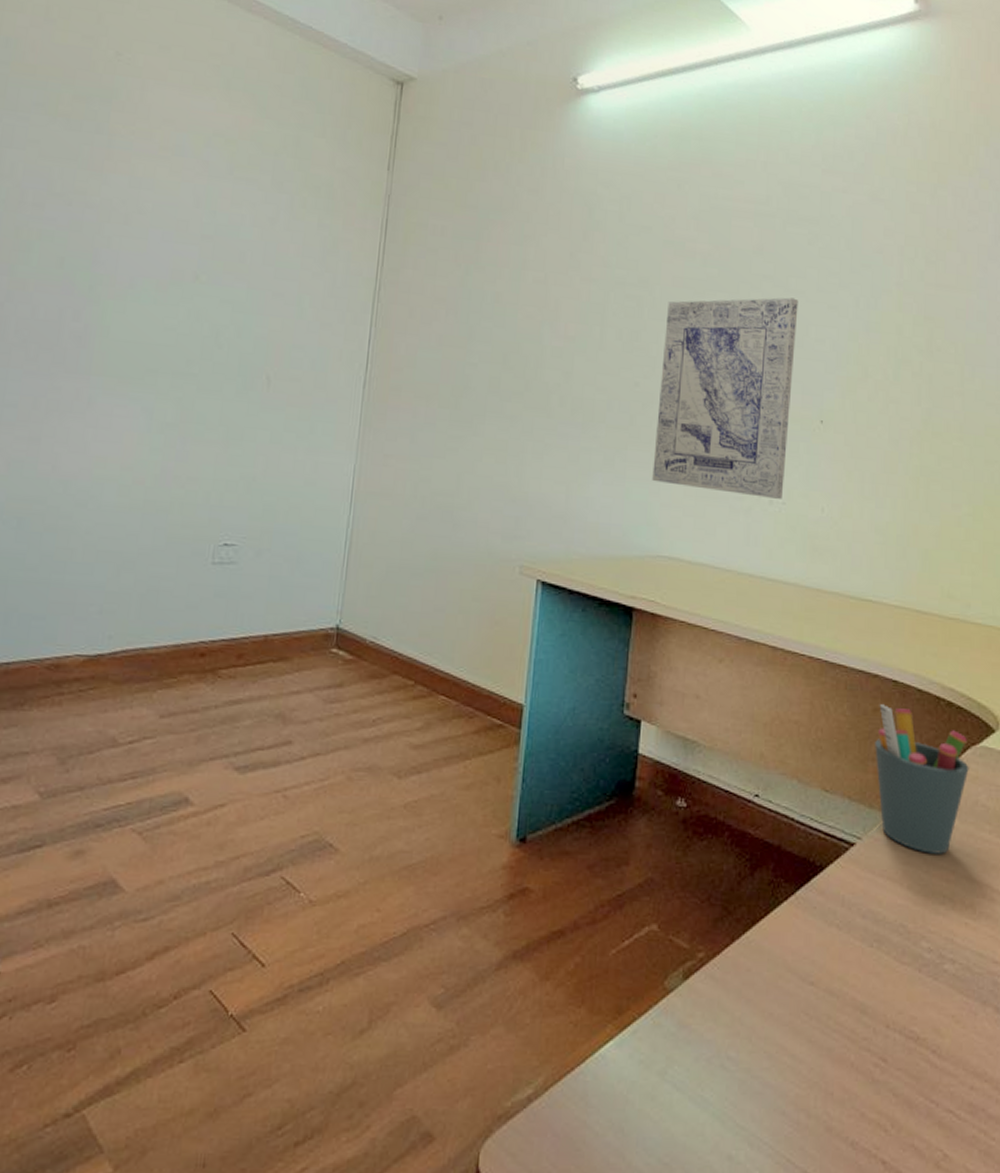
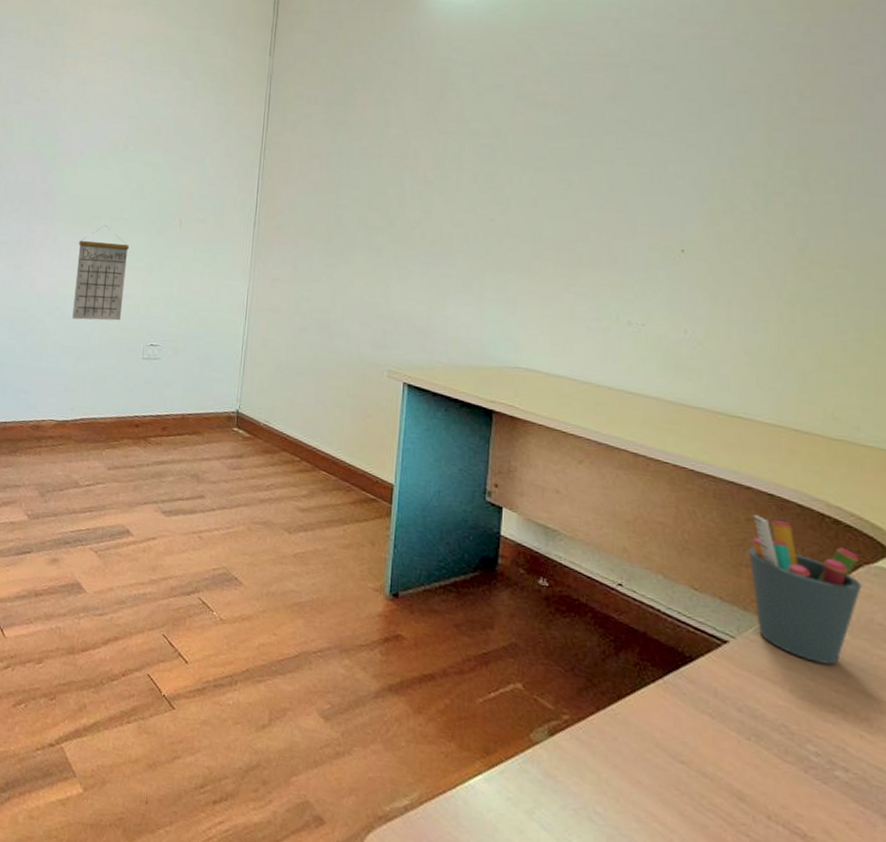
calendar: none [113,383,197,513] -> present [72,225,129,321]
wall art: present [652,297,799,499] -> none [509,138,655,321]

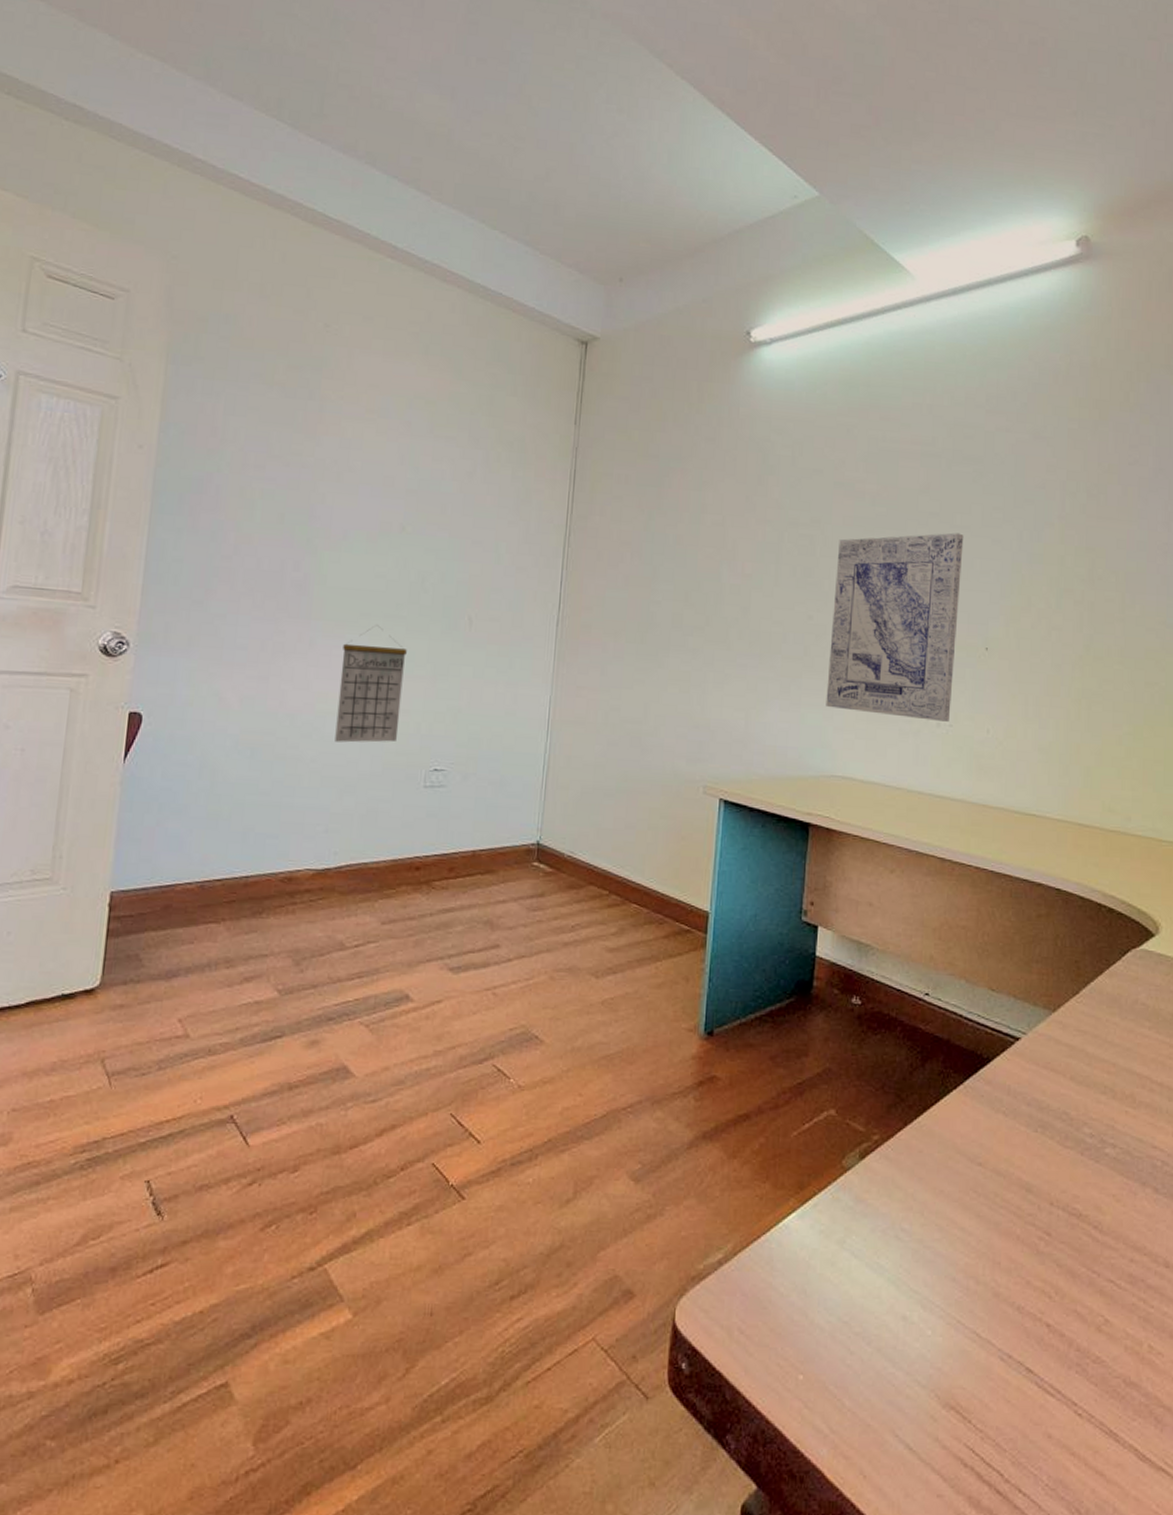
wall art: none [509,138,655,321] -> present [826,532,964,722]
pen holder: present [749,515,862,665] -> none [1039,911,1129,1048]

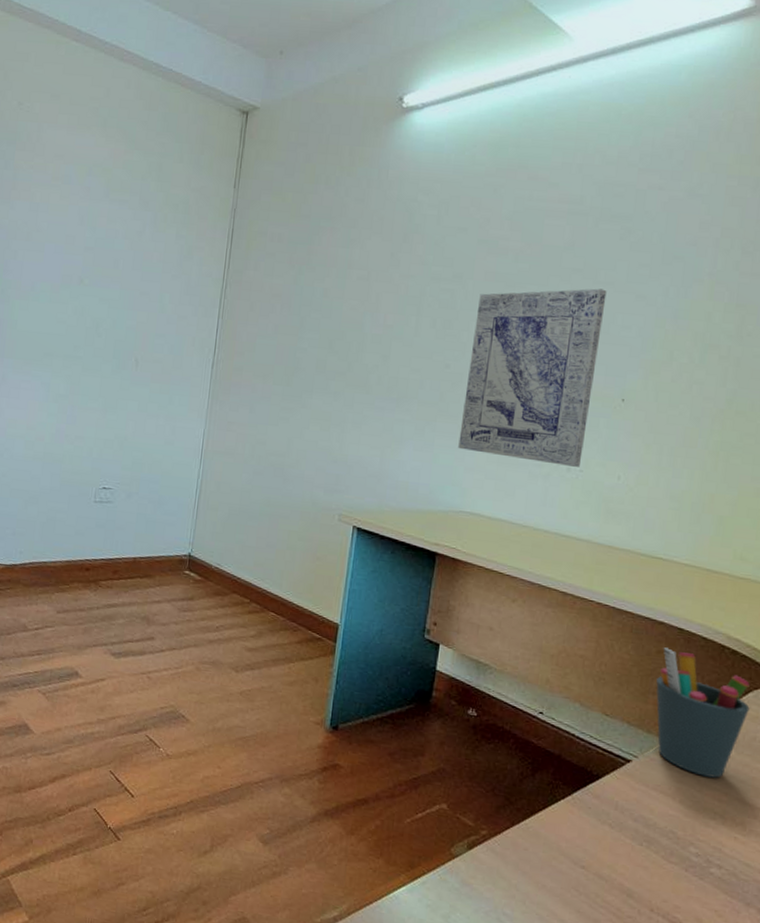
calendar: present [335,625,407,743] -> none [22,364,82,463]
pen holder: none [1039,911,1129,1048] -> present [656,647,750,778]

